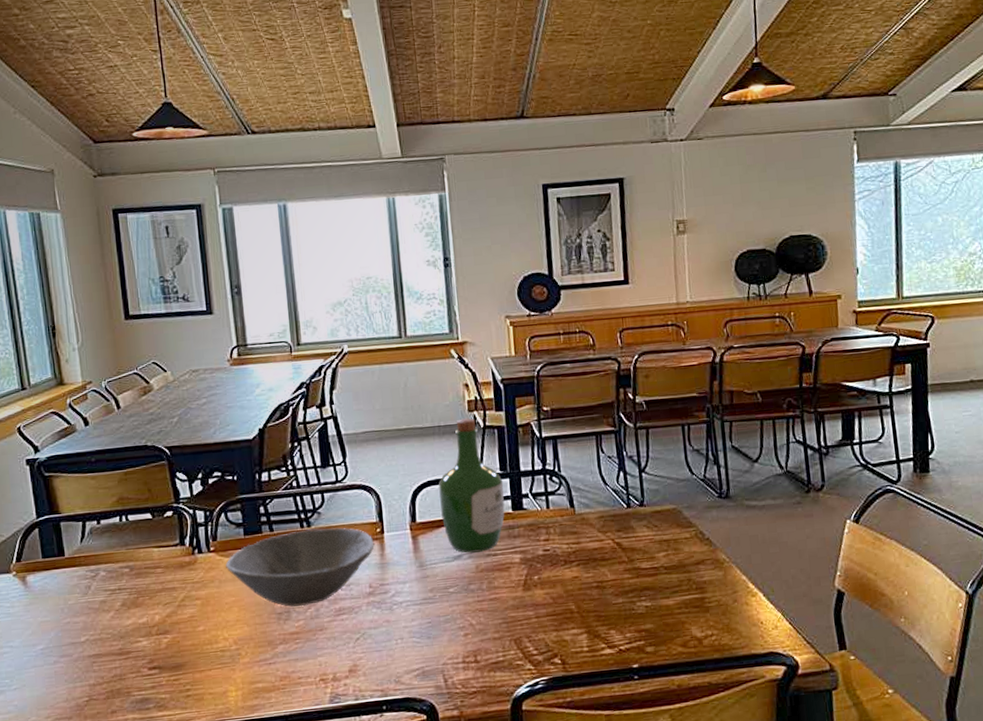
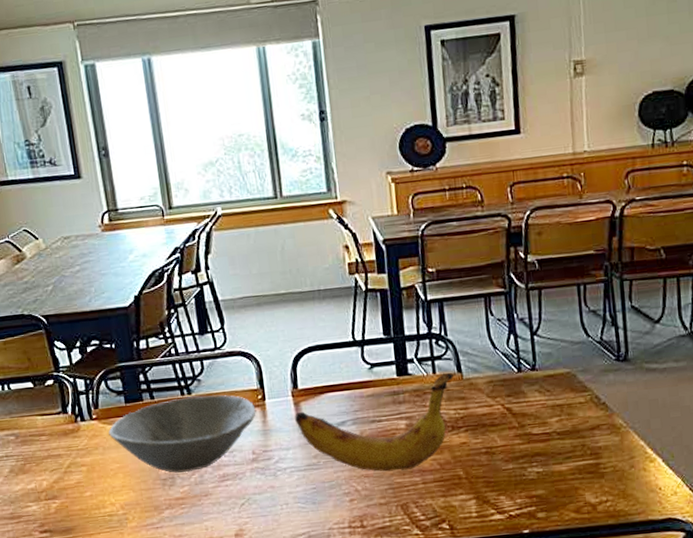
banana: none [412,508,567,606] -> present [295,373,455,472]
wine bottle: present [439,418,505,553] -> none [320,281,389,420]

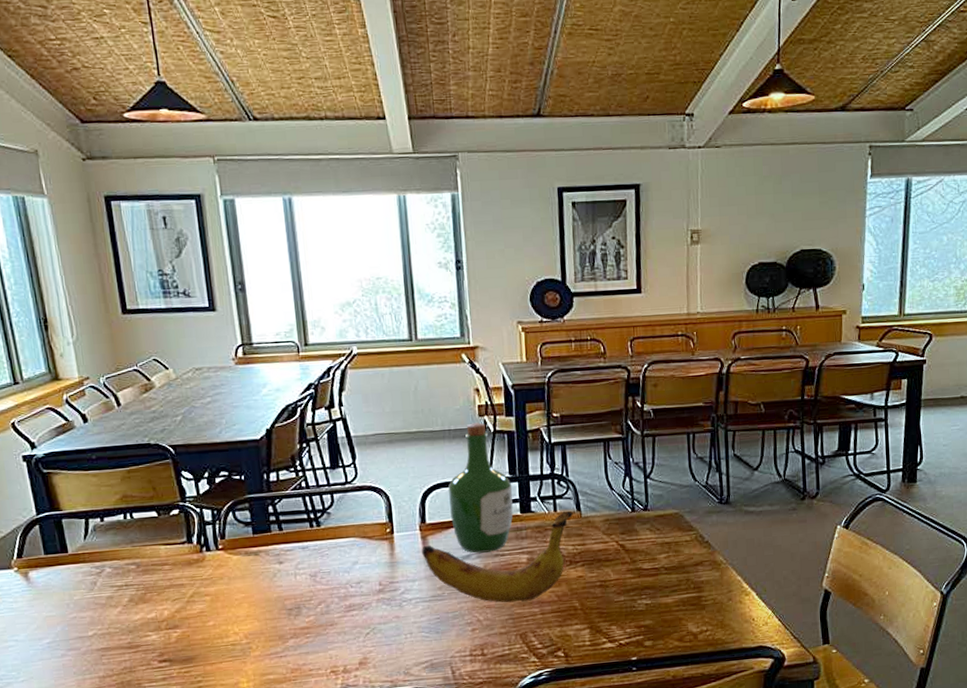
bowl: present [108,394,256,473] -> none [234,527,384,603]
wine bottle: none [320,281,389,420] -> present [448,422,513,553]

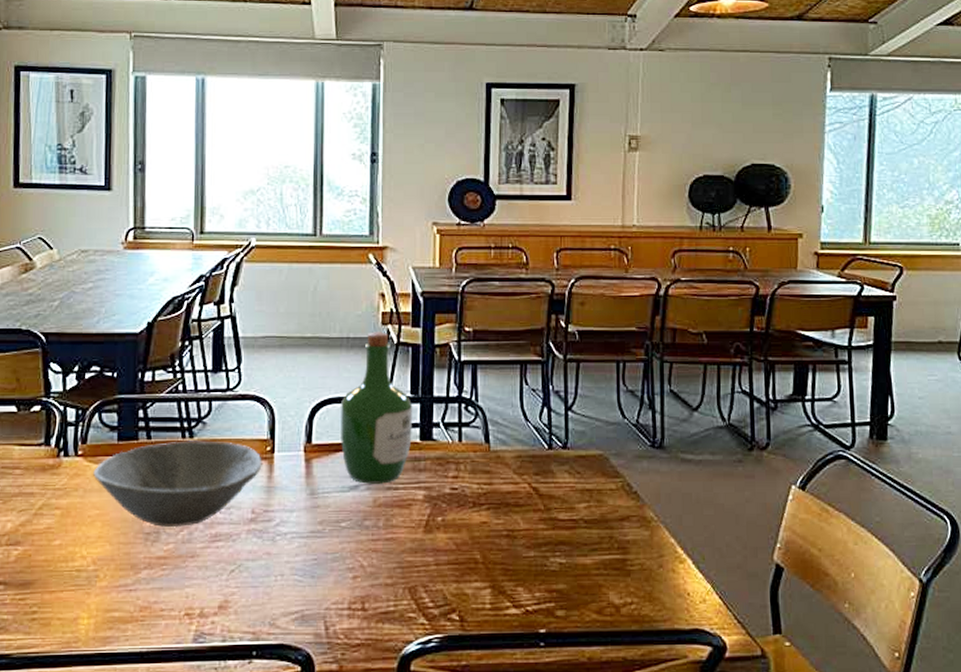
bowl: none [234,527,384,603] -> present [93,440,262,528]
banana: present [422,511,574,603] -> none [304,442,481,548]

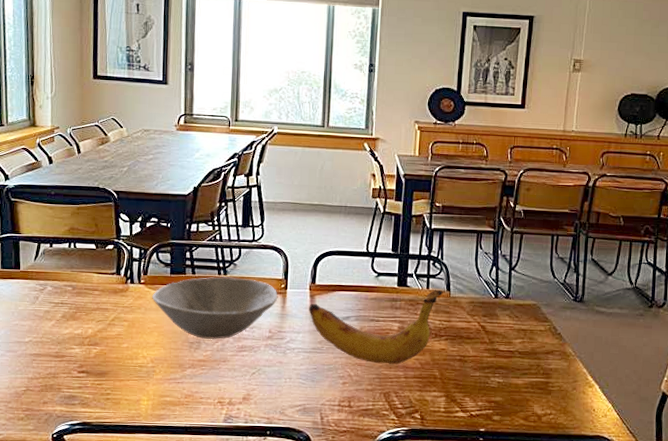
banana: none [304,442,481,548] -> present [309,289,444,365]
wine bottle: present [341,332,413,484] -> none [337,203,393,317]

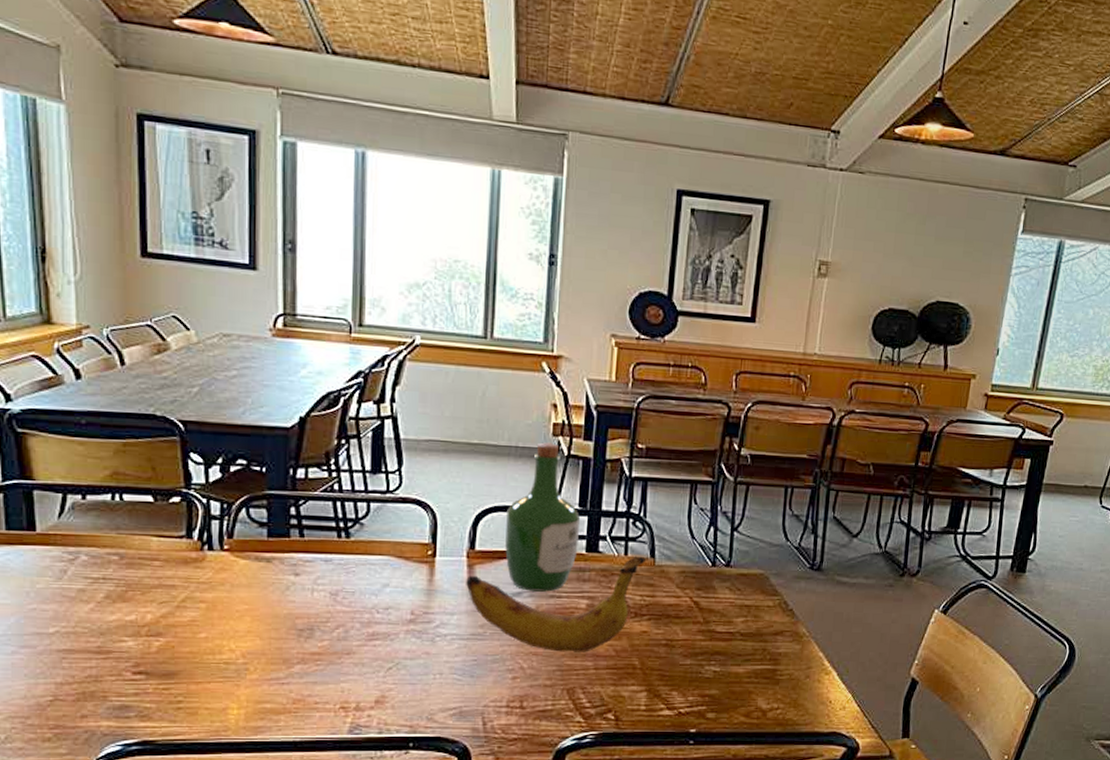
bowl: present [152,276,278,340] -> none [241,540,423,626]
wine bottle: none [337,203,393,317] -> present [505,442,581,592]

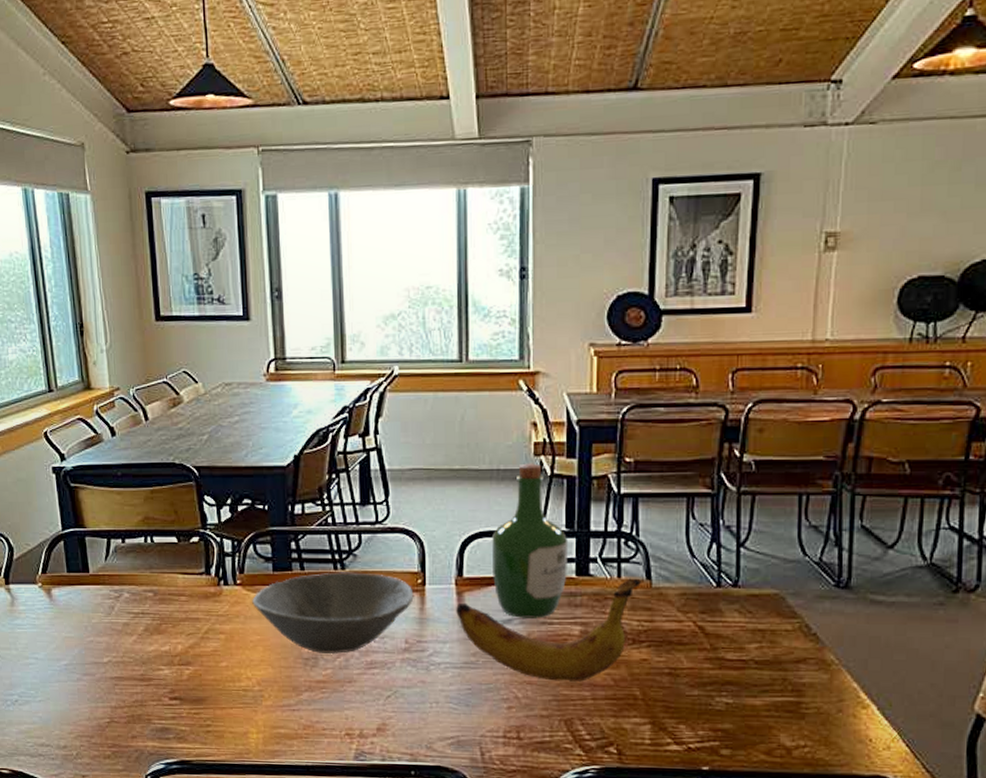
bowl: none [241,540,423,626] -> present [252,572,414,655]

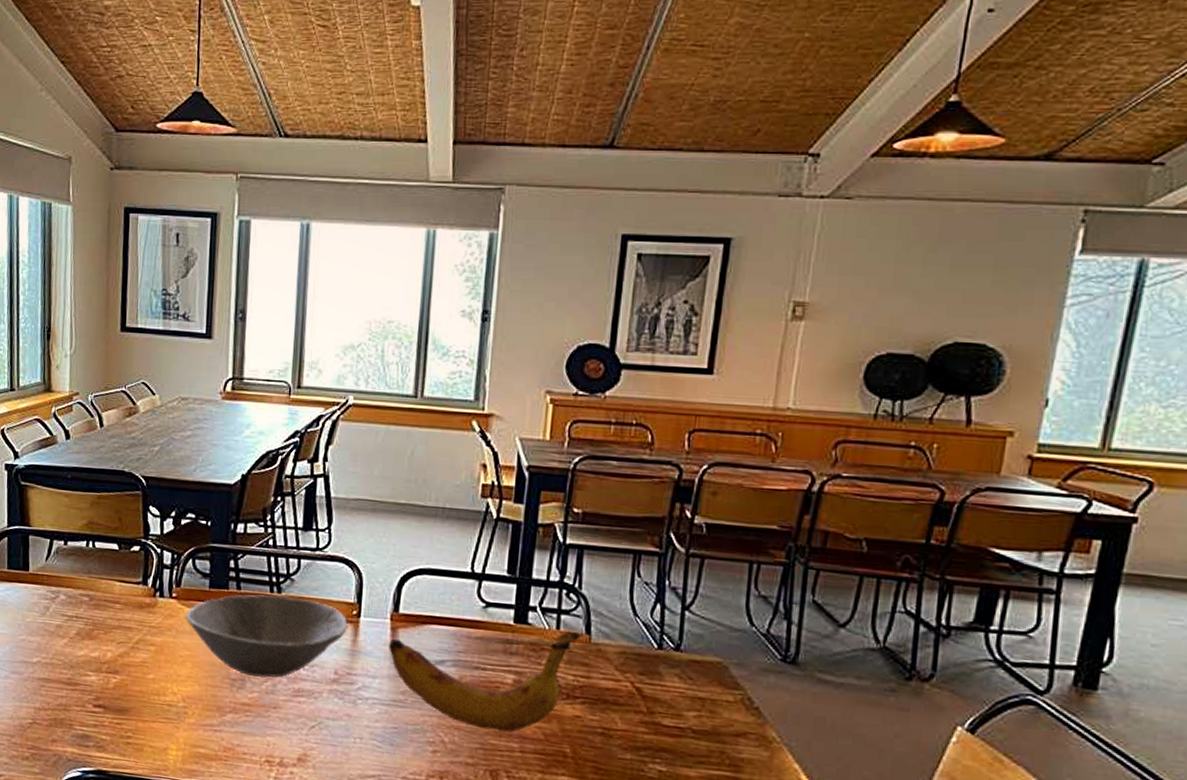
wine bottle: present [492,463,569,618] -> none [429,504,509,663]

